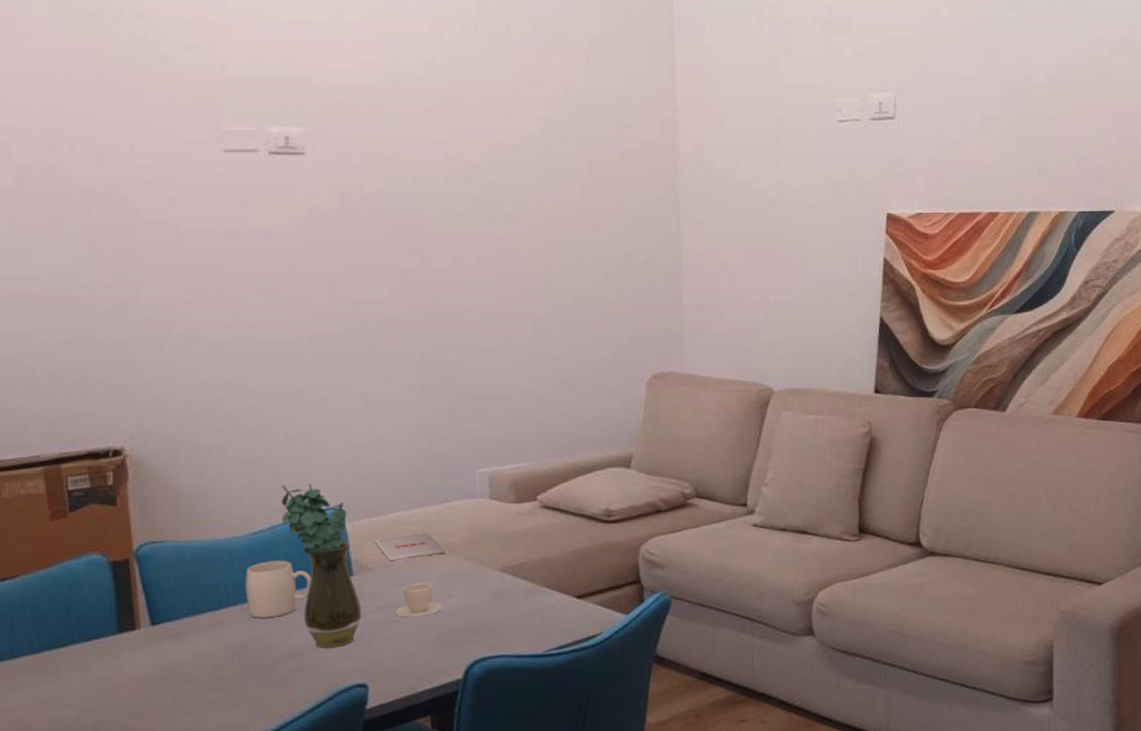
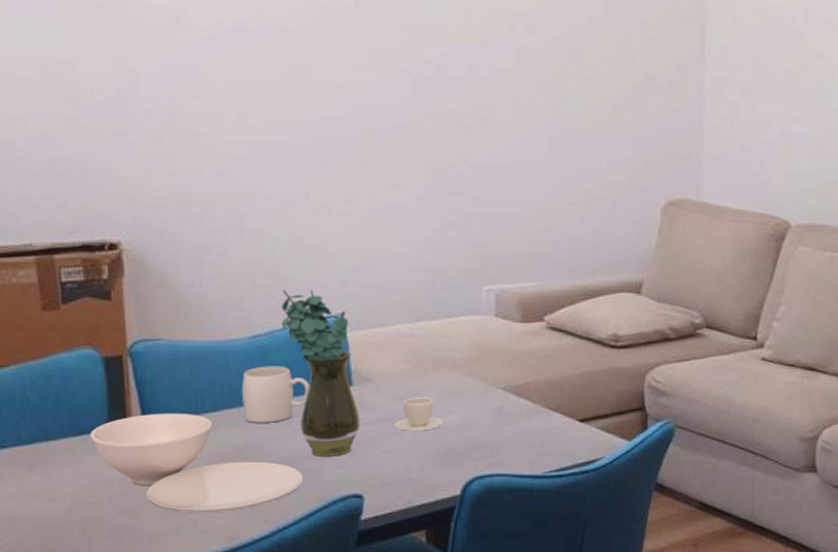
bowl: none [99,612,218,688] -> present [90,413,212,486]
plate: none [155,656,309,712] -> present [146,461,304,512]
magazine: present [375,533,444,562] -> none [377,348,447,374]

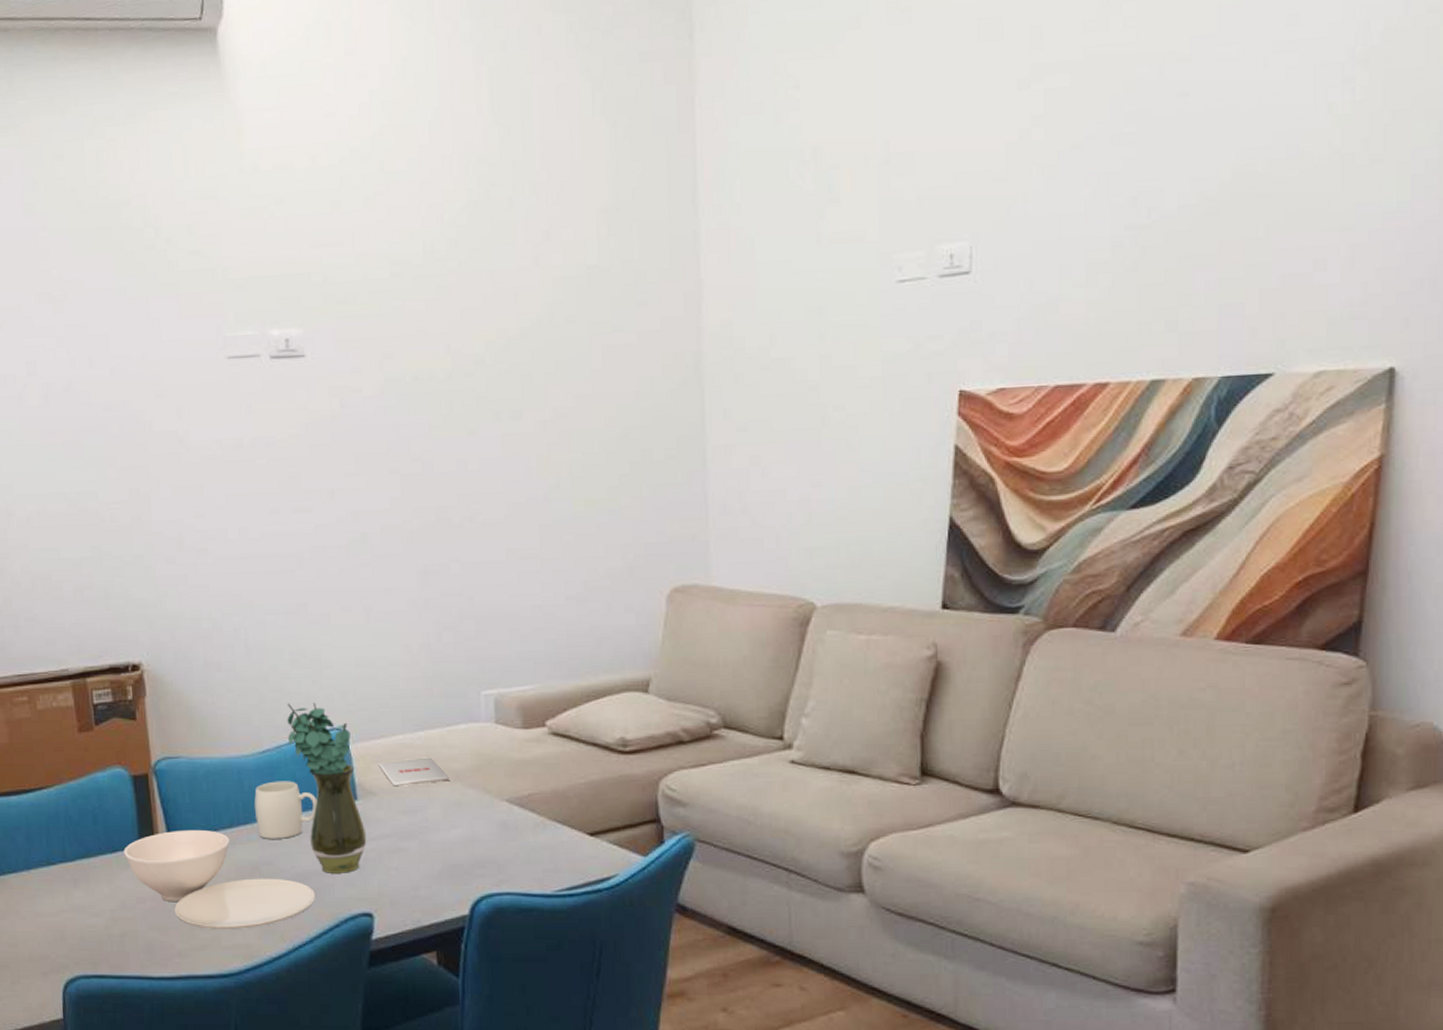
magazine: none [377,348,447,374] -> present [379,758,449,787]
teacup: present [394,397,444,431] -> none [399,811,449,847]

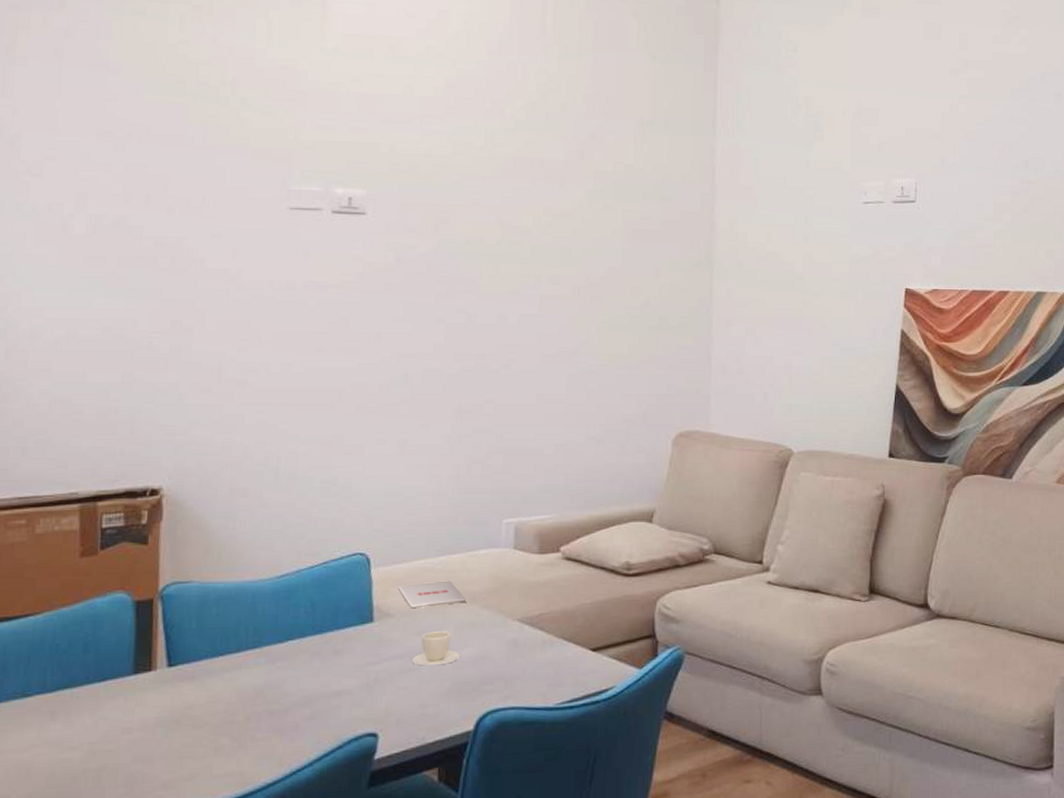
bowl: present [123,829,230,903] -> none [114,654,235,732]
plate: present [174,878,316,929] -> none [163,701,321,757]
mug: present [254,781,318,839] -> none [265,604,333,663]
vase: present [287,702,367,873] -> none [309,528,379,695]
teacup: none [399,811,449,847] -> present [412,631,461,666]

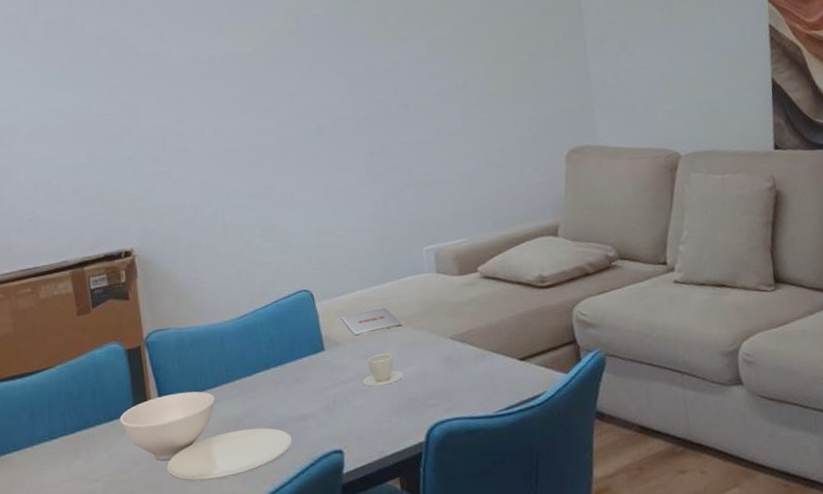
bowl: none [114,654,235,732] -> present [119,391,215,461]
plate: none [163,701,321,757] -> present [166,428,293,482]

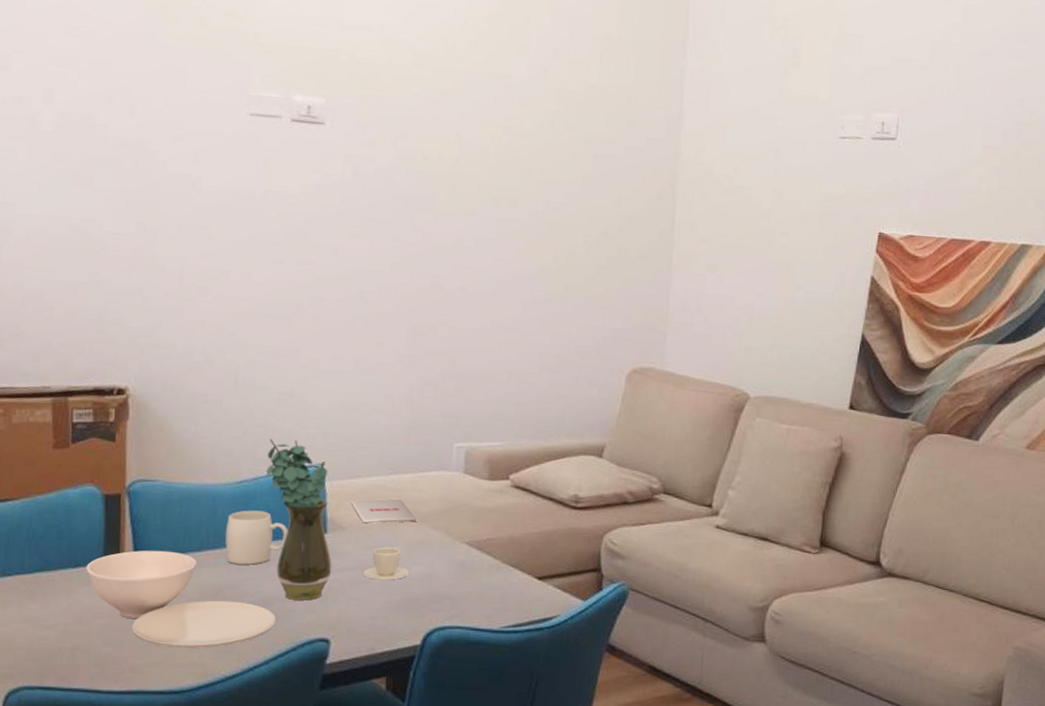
mug: none [235,340,291,394] -> present [225,510,288,565]
vase: none [261,269,335,419] -> present [266,438,332,601]

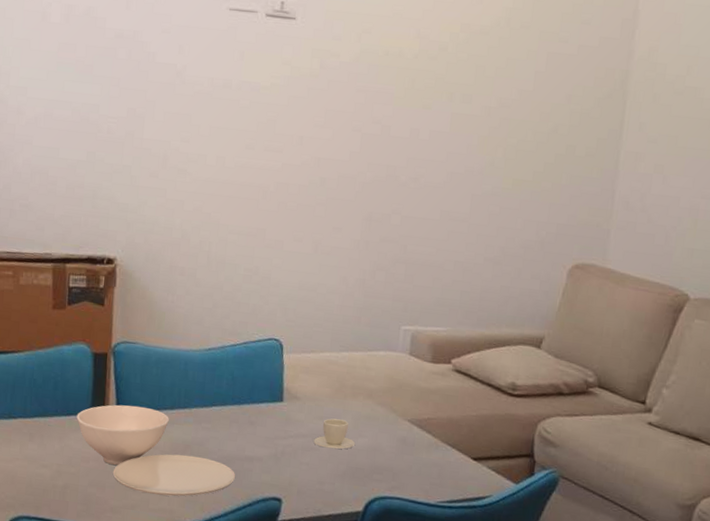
mug: present [225,510,288,565] -> none [194,375,249,426]
vase: present [266,438,332,601] -> none [232,311,287,462]
magazine: present [352,499,416,524] -> none [306,373,363,397]

